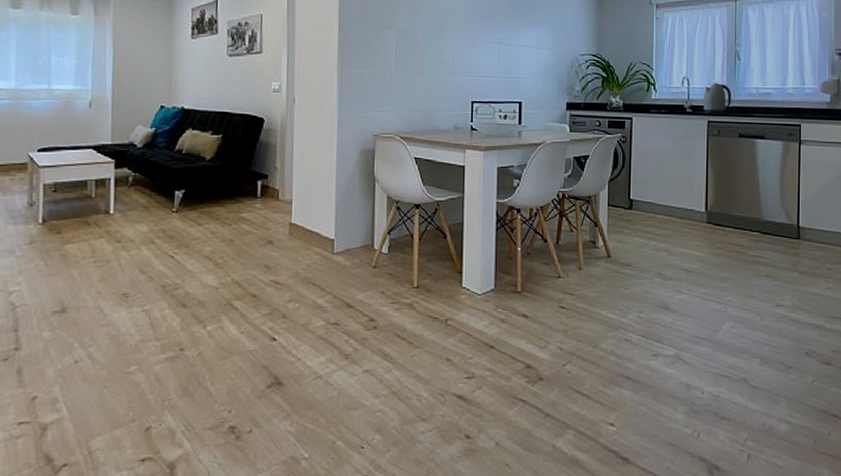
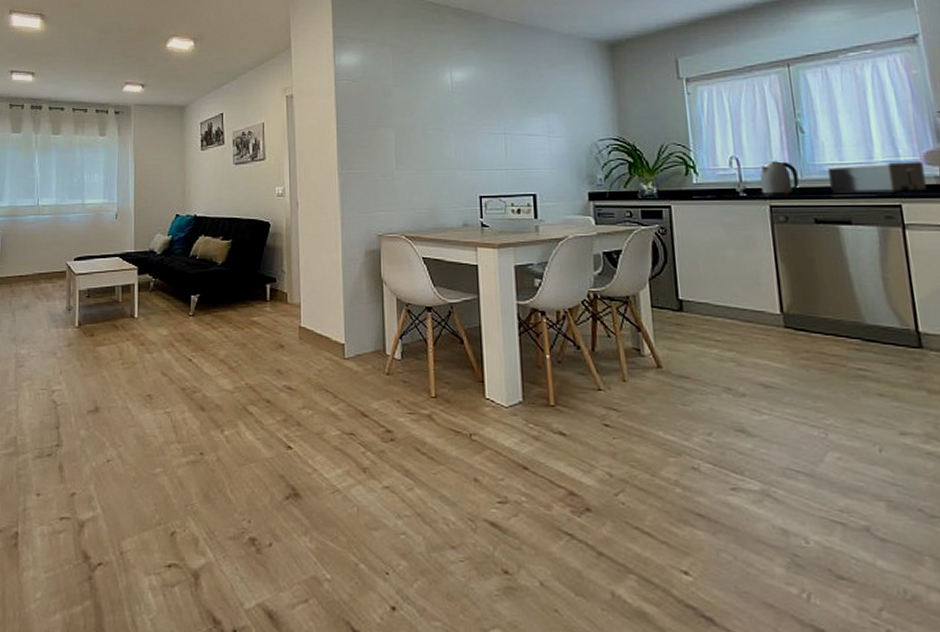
toaster: none [754,89,820,116] -> present [828,162,927,195]

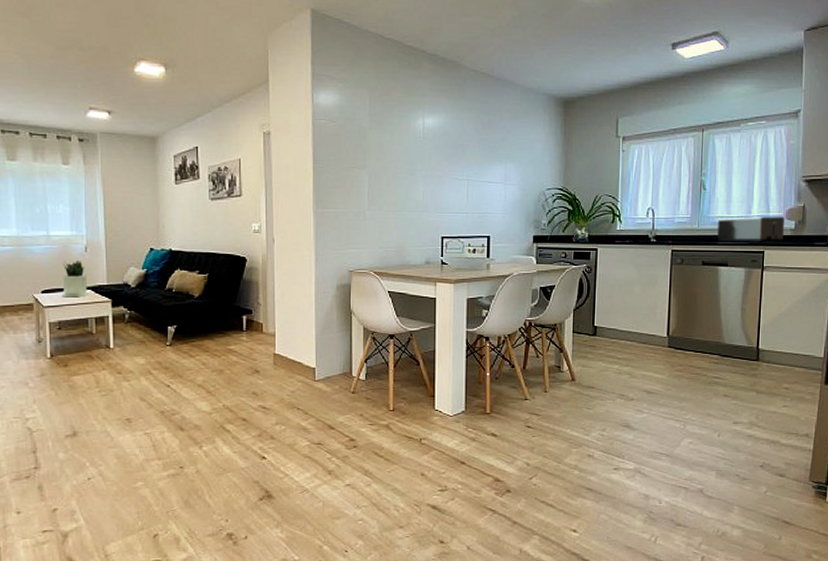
planter: none [92,228,118,265] -> present [61,261,90,298]
kettle: present [759,161,800,196] -> none [667,213,697,242]

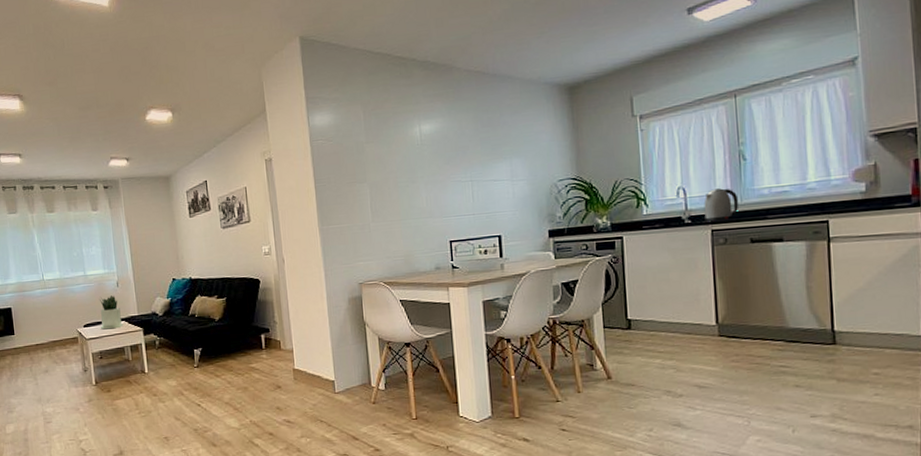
kettle: none [667,213,697,242] -> present [703,188,739,221]
toaster: present [717,216,784,243] -> none [765,179,852,216]

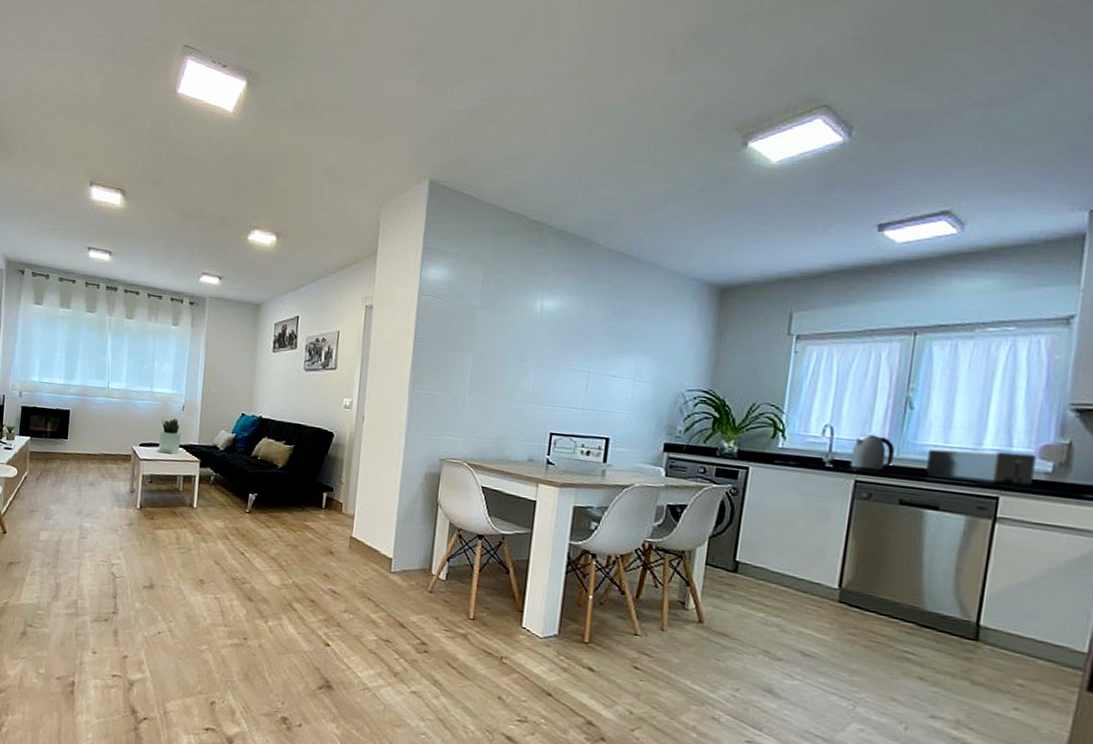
toaster: none [765,179,852,216] -> present [926,447,1036,489]

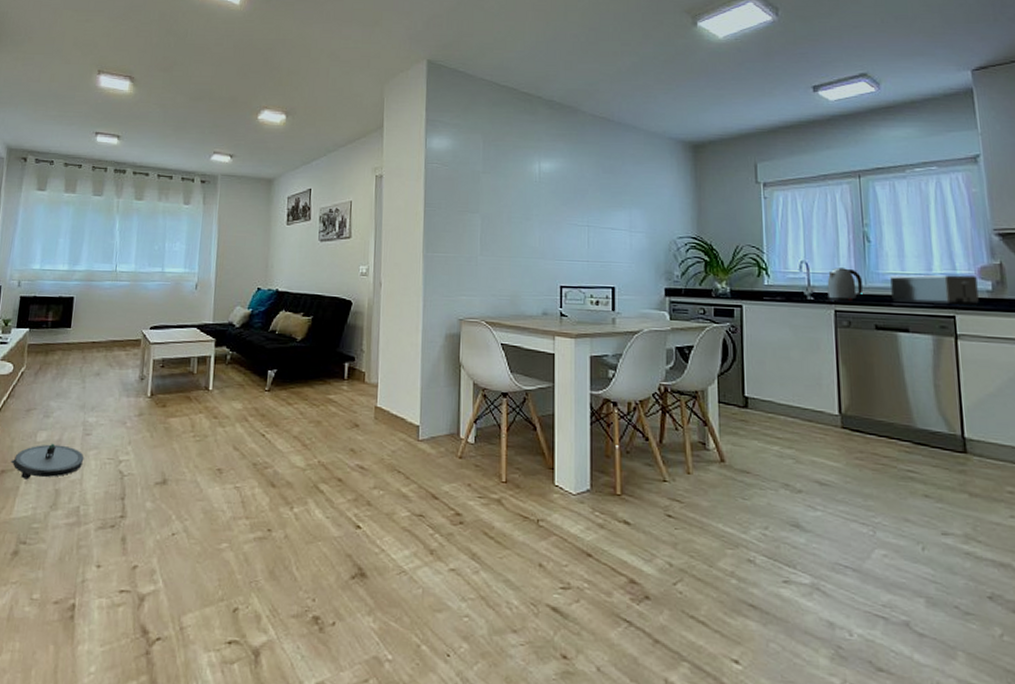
robot vacuum: none [17,542,81,573] -> present [10,443,84,480]
planter: present [156,417,182,455] -> none [168,297,195,336]

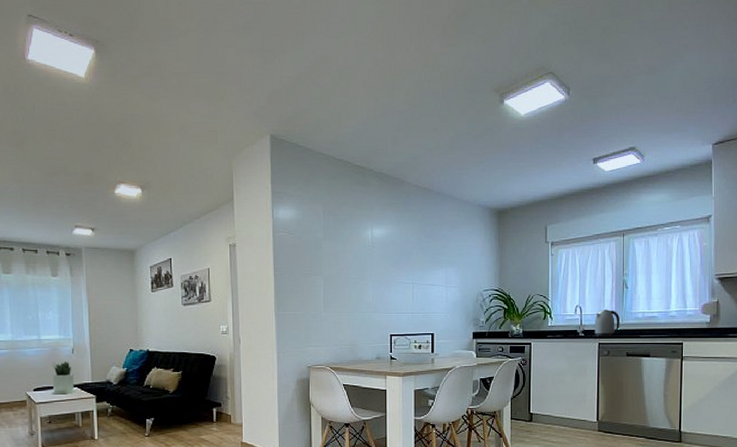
planter: none [168,297,195,336] -> present [51,361,76,395]
toaster: present [890,274,979,306] -> none [640,311,700,335]

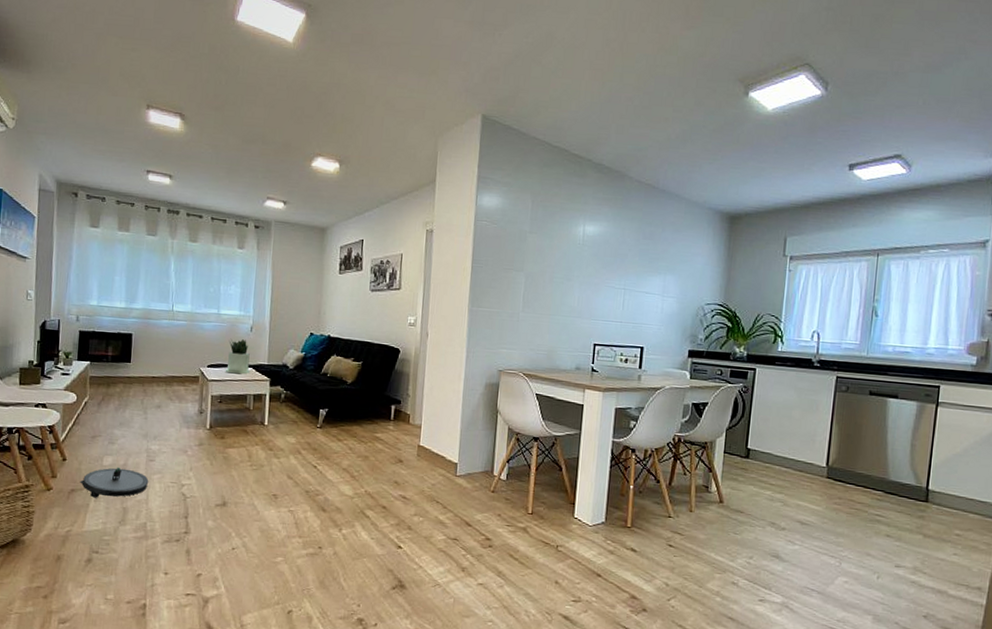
kettle: present [594,309,620,335] -> none [832,338,866,369]

